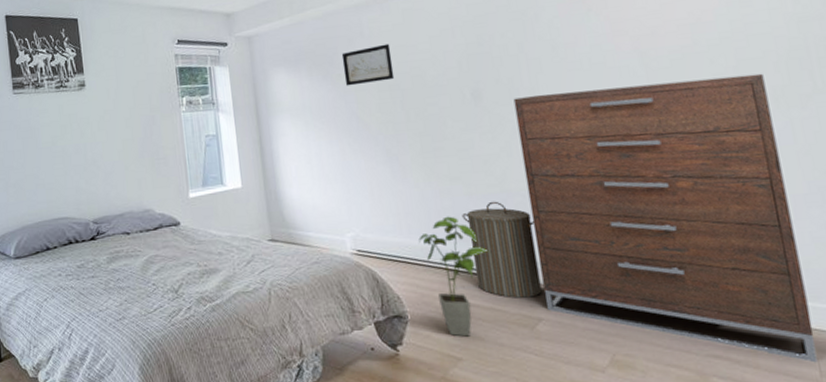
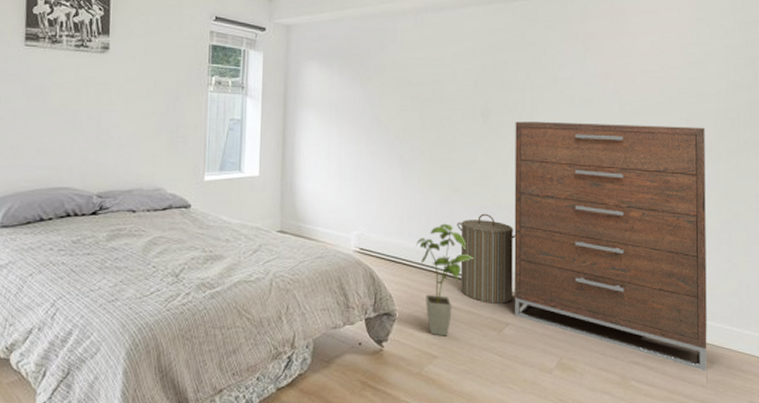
wall art: present [341,43,395,86] -> none [372,53,418,89]

